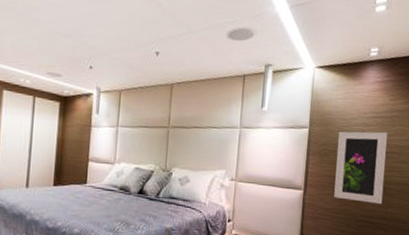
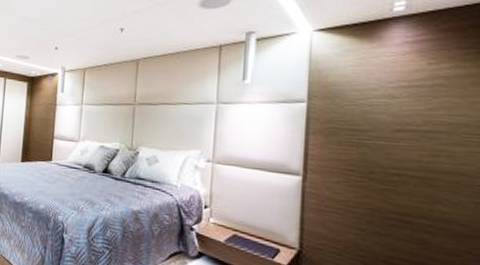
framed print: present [334,131,387,205] -> none [347,105,427,199]

